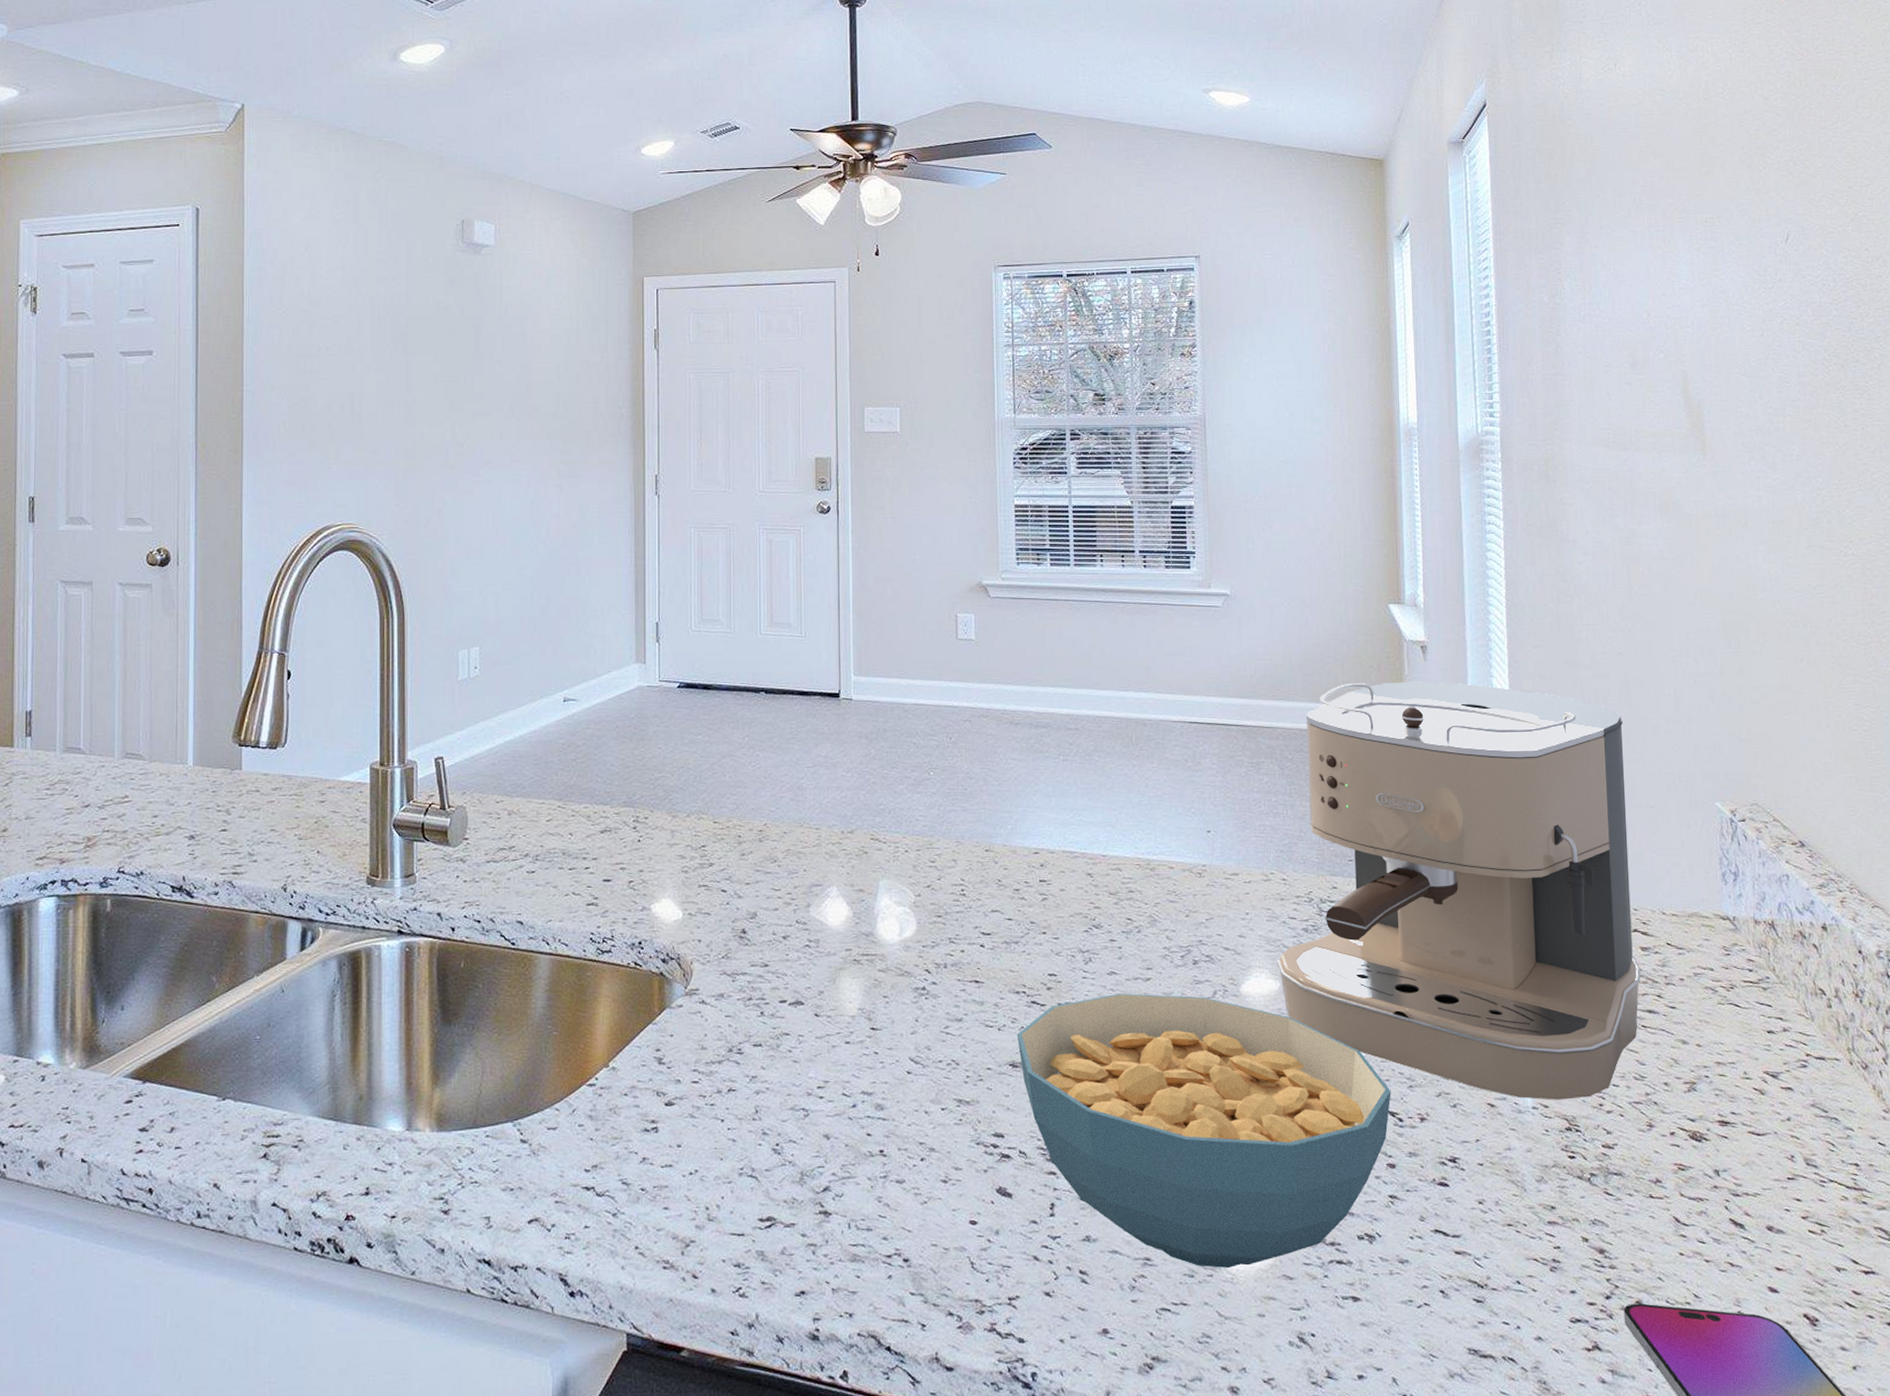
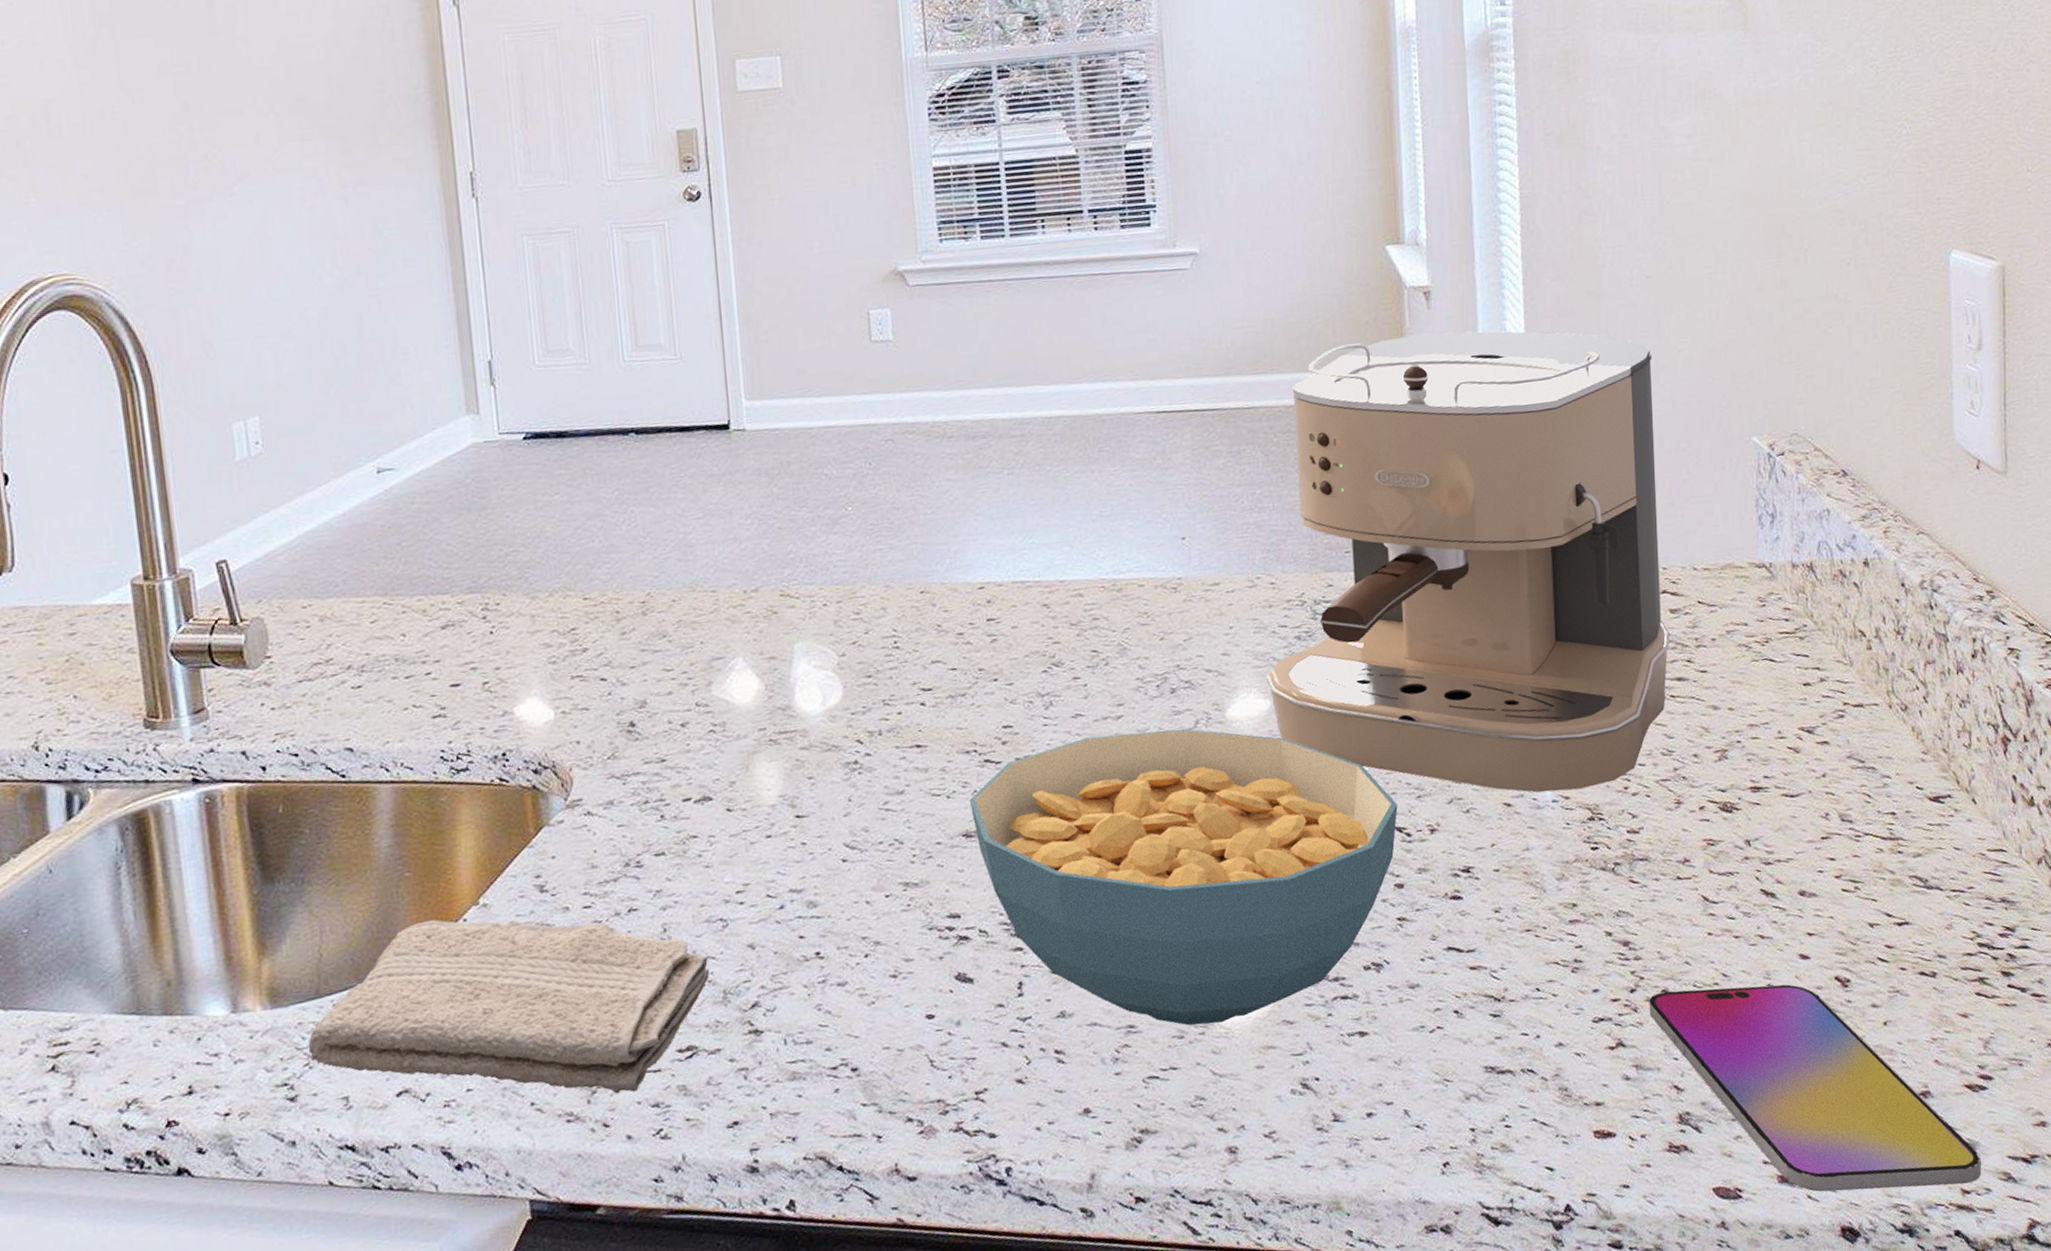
washcloth: none [462,1075,791,1251] -> present [307,920,710,1094]

